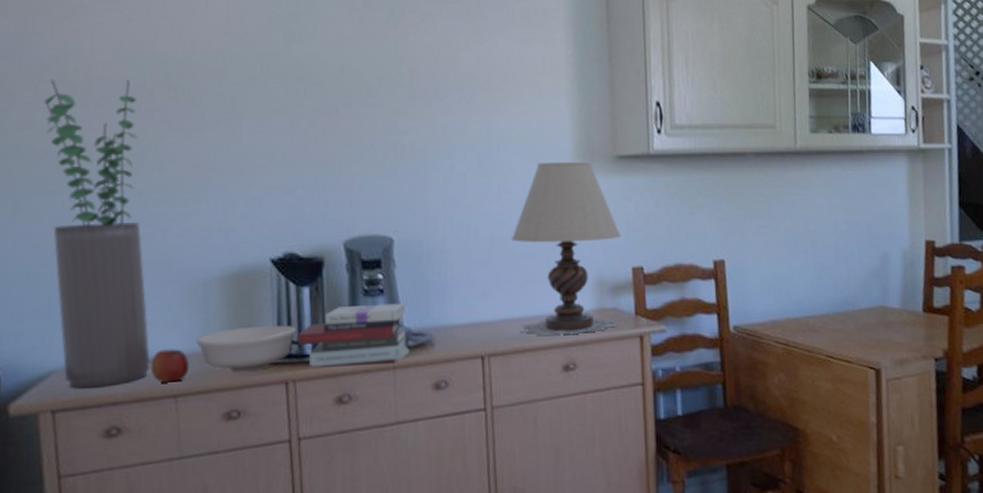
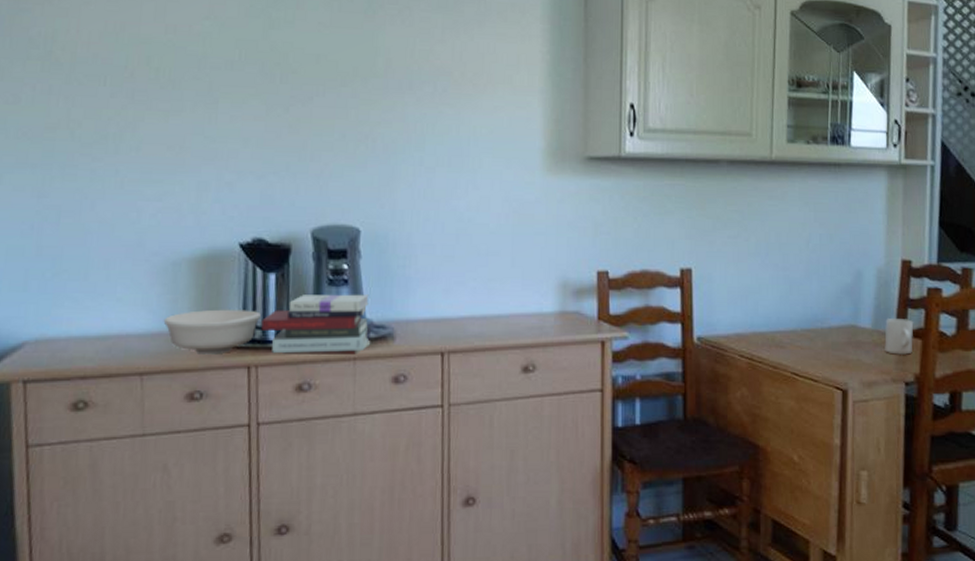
vase: present [44,79,151,389] -> none [31,55,119,361]
fruit: present [150,349,190,383] -> none [118,327,157,360]
table lamp: present [511,161,621,337] -> none [477,160,587,337]
cup: none [913,297,941,333] -> present [884,317,914,356]

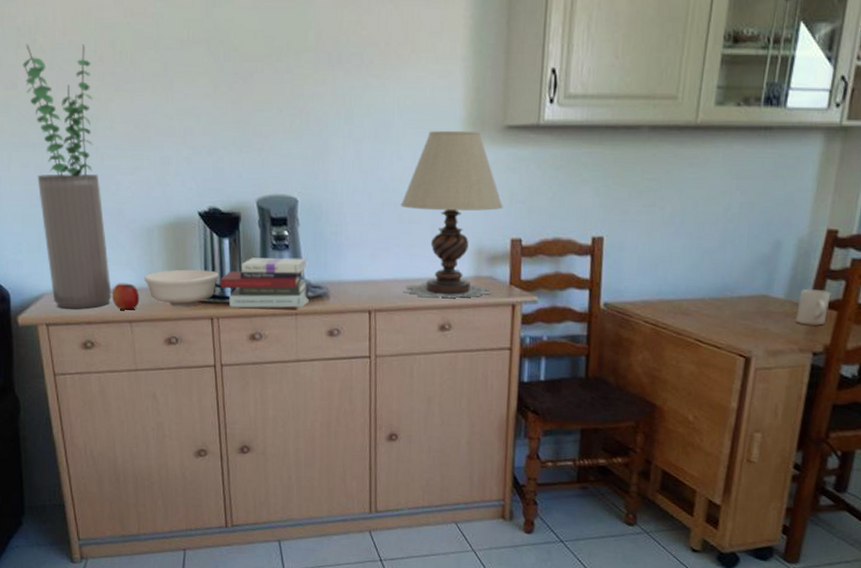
vase: none [31,55,119,361] -> present [22,44,112,309]
fruit: none [118,327,157,360] -> present [112,283,140,310]
table lamp: none [477,160,587,337] -> present [400,130,503,299]

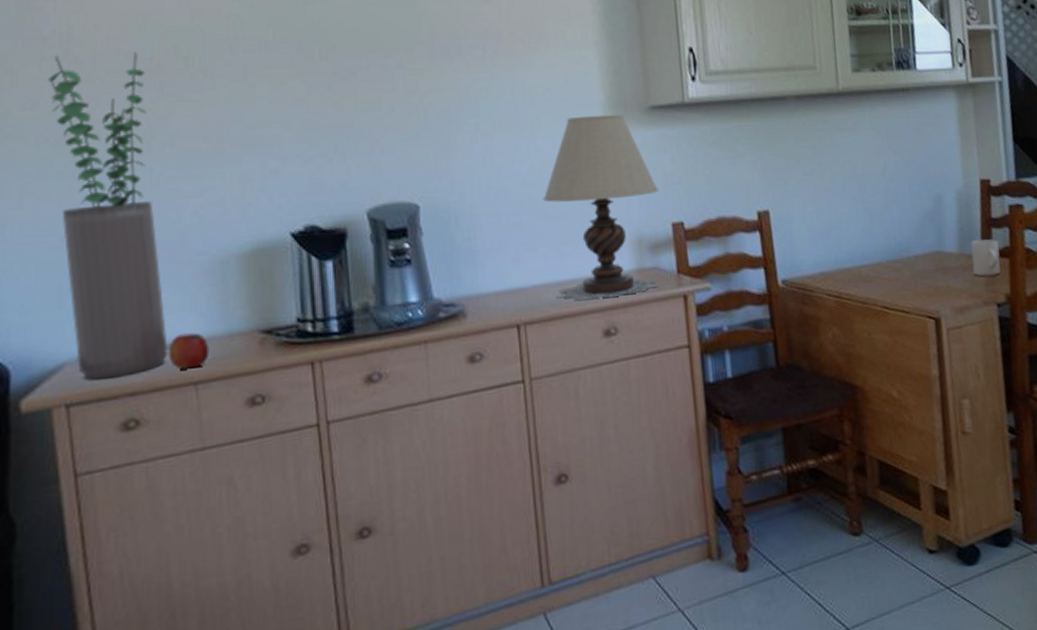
bowl: present [143,269,219,307] -> none [215,302,320,355]
books: present [220,257,310,311] -> none [322,272,442,346]

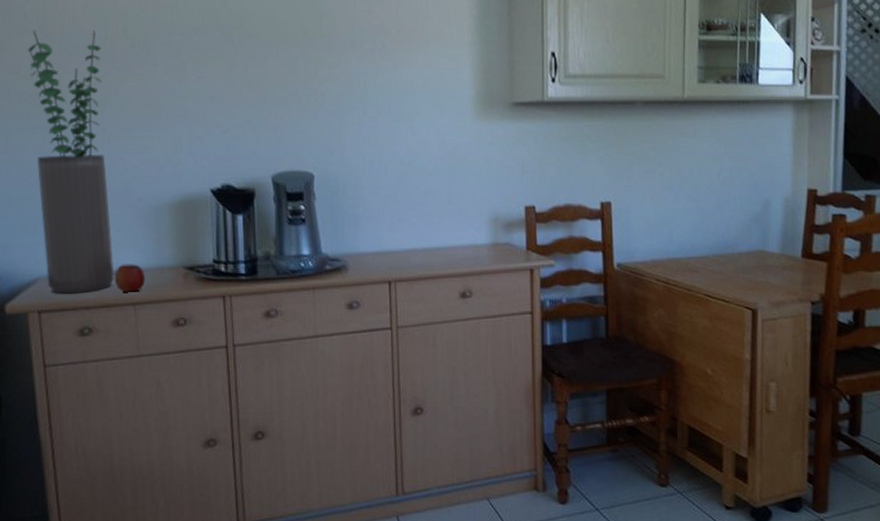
table lamp: present [543,114,659,301] -> none [416,107,515,266]
cup: present [970,239,1001,277] -> none [791,242,820,278]

